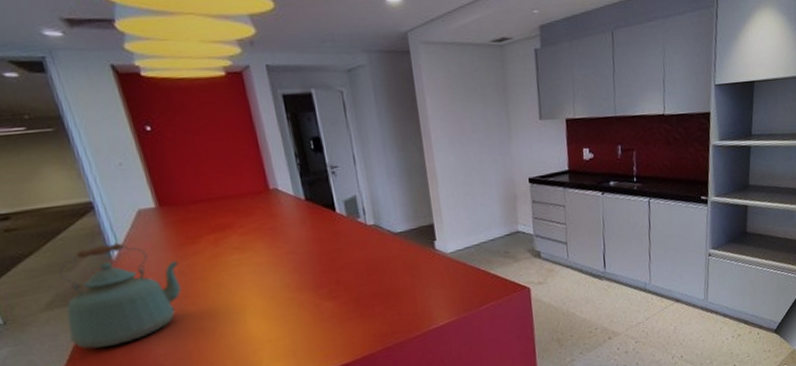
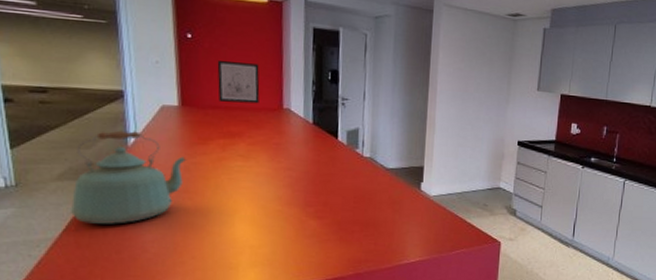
wall art: none [186,146,243,195] -> present [217,60,260,104]

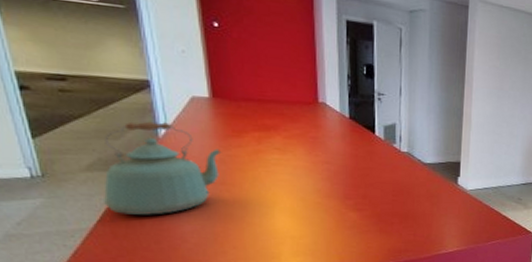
wall art: present [217,60,260,104] -> none [247,51,294,97]

